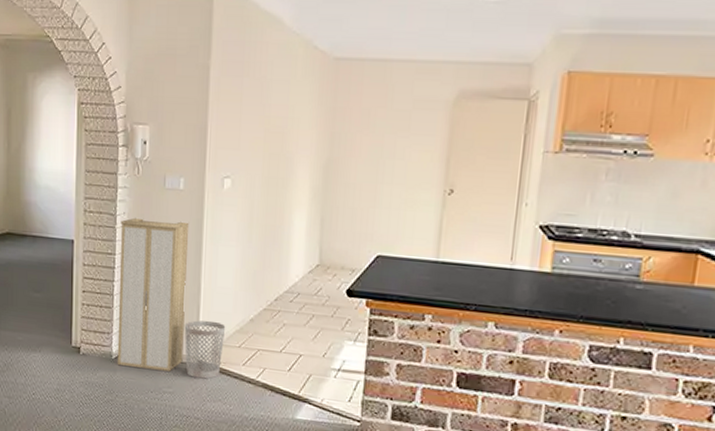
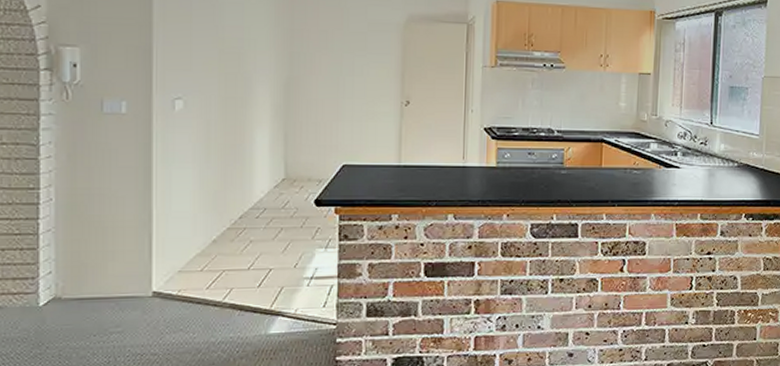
cabinet: present [117,217,190,372] -> none [45,146,135,312]
wastebasket: present [184,320,226,379] -> none [133,247,185,311]

